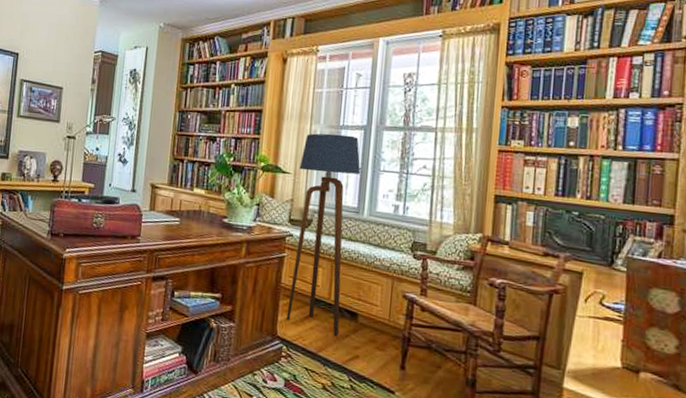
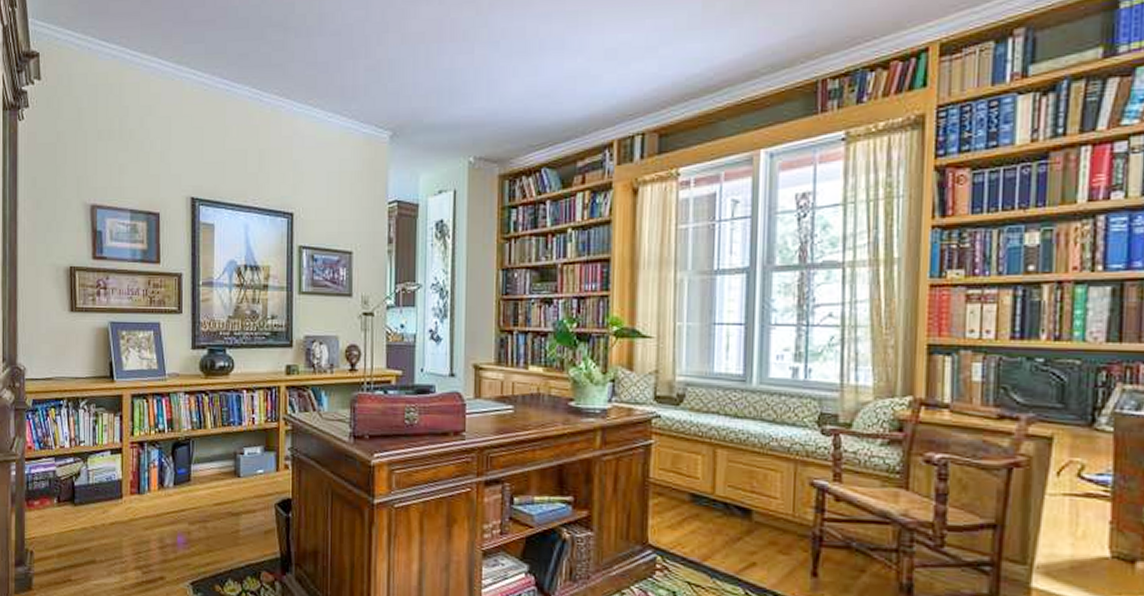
floor lamp: present [286,133,361,335] -> none [659,281,746,539]

